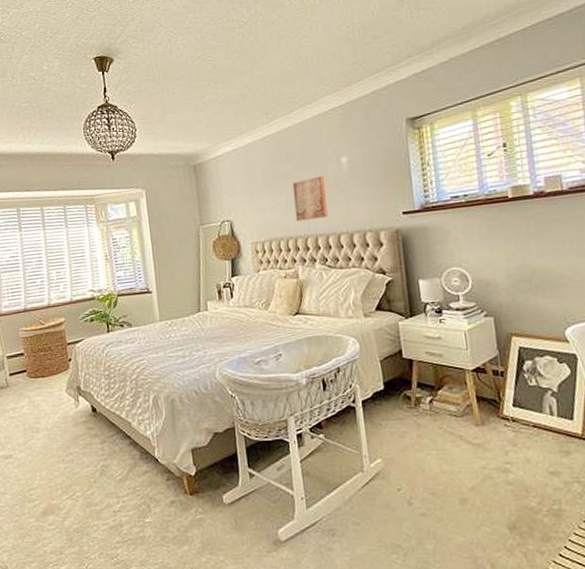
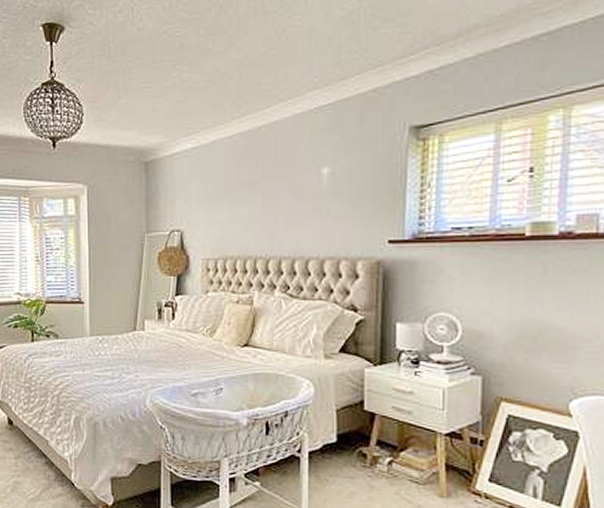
wall art: present [292,175,328,222] -> none [258,187,298,239]

